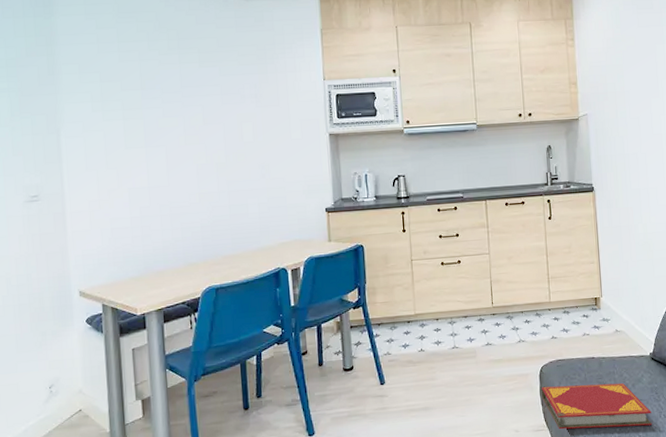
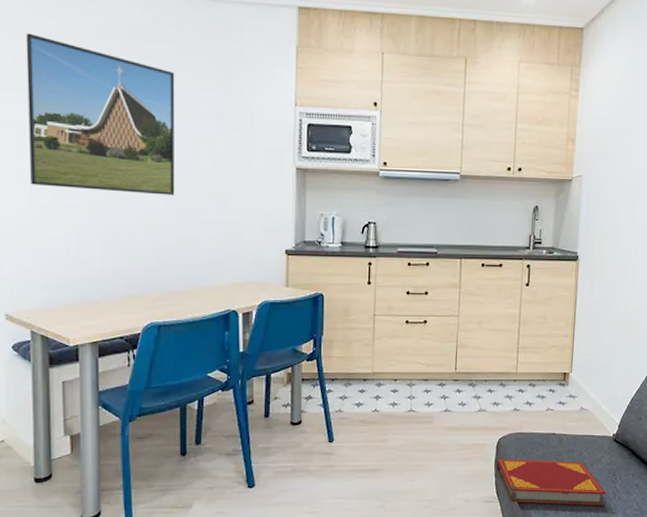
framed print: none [88,43,224,173] -> present [25,33,175,195]

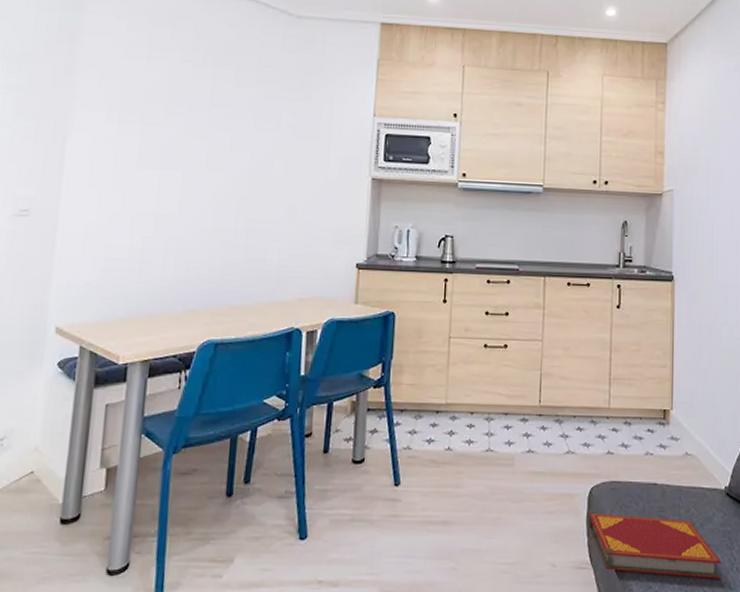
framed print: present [25,33,175,195] -> none [101,46,256,205]

